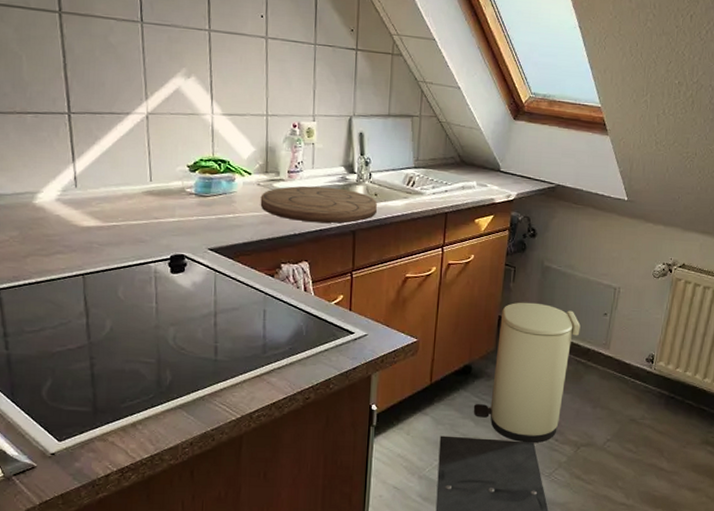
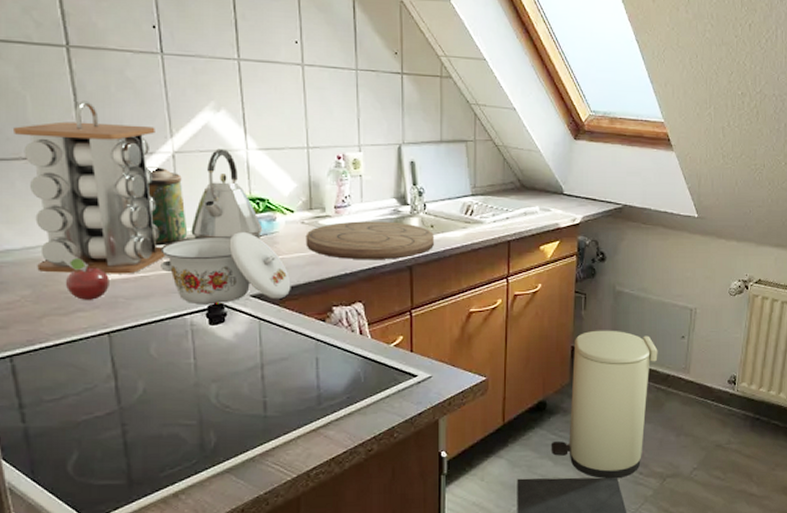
spice rack: none [10,62,135,223] -> present [14,100,165,274]
fruit: none [47,197,86,244] -> present [63,250,109,300]
canister: none [123,125,157,199] -> present [146,166,188,246]
cooking pot: none [131,189,245,255] -> present [161,231,291,305]
kettle: none [159,112,223,198] -> present [191,148,263,239]

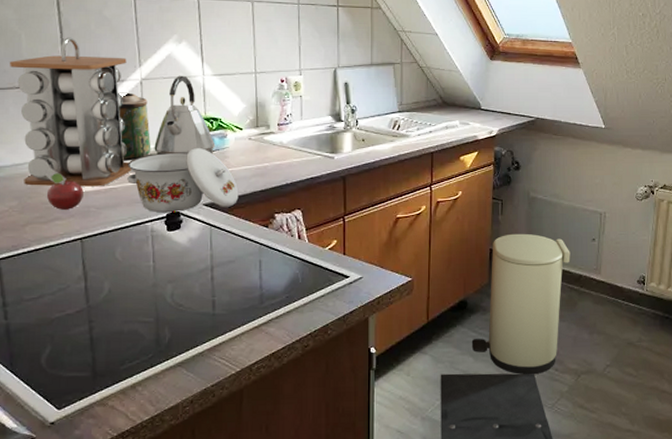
cutting board: present [305,221,434,259] -> none [252,136,365,171]

